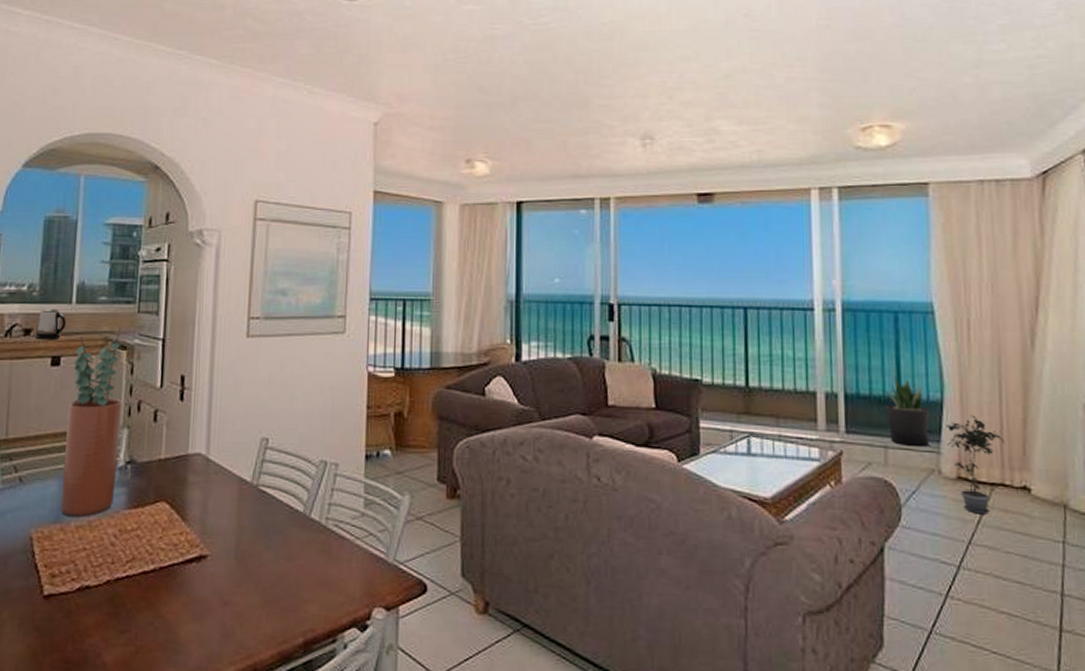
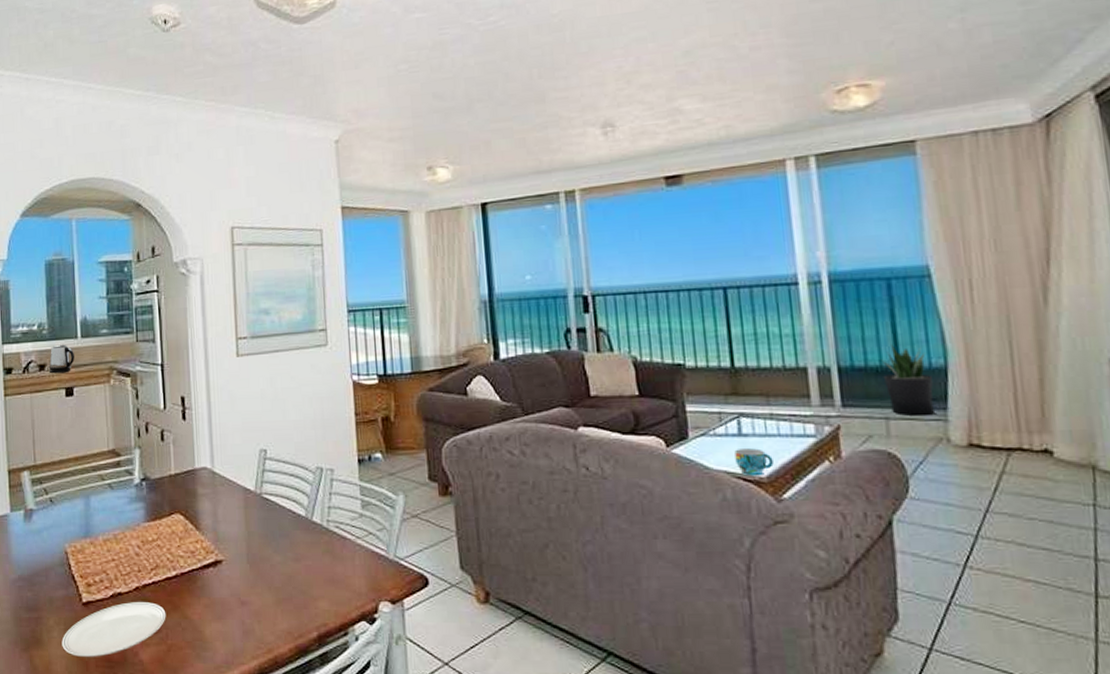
plate: none [14,597,138,658] -> present [62,602,166,658]
vase: present [60,327,125,517] -> none [85,356,134,531]
cup: none [742,468,778,497] -> present [734,448,774,476]
potted plant: present [945,415,1005,514] -> none [951,379,1020,481]

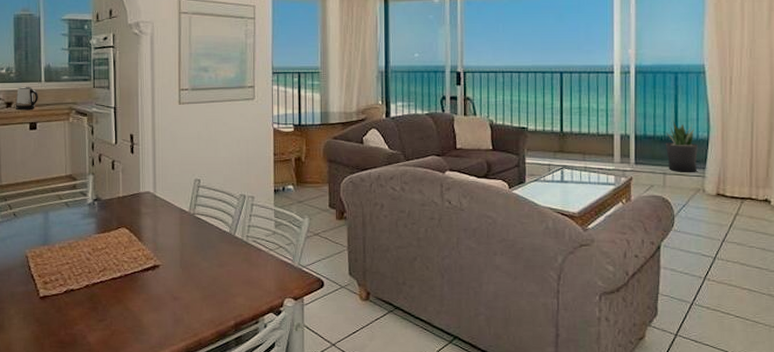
plate: present [62,602,166,658] -> none [21,297,111,340]
cup: present [734,448,774,476] -> none [557,192,584,212]

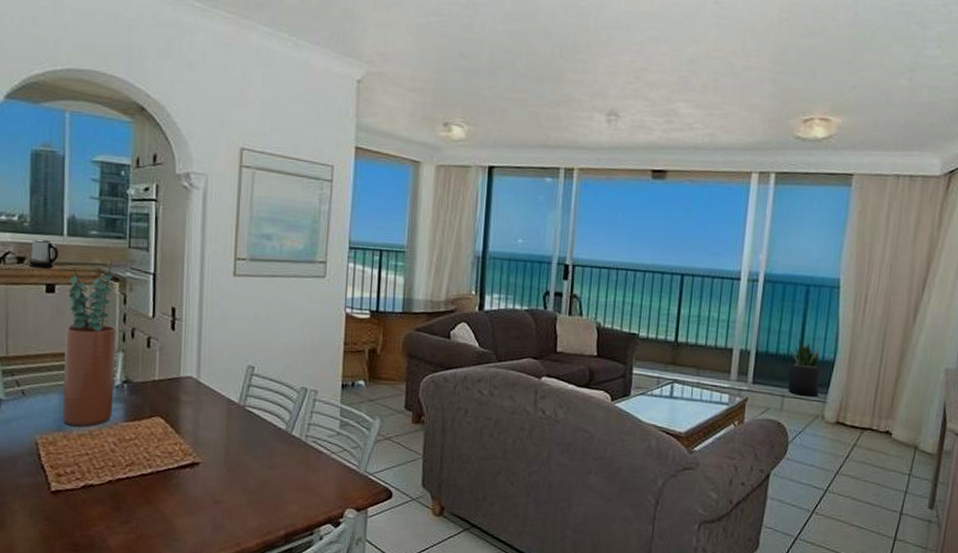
vase: none [46,99,88,240] -> present [62,260,117,427]

